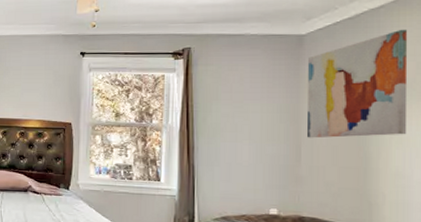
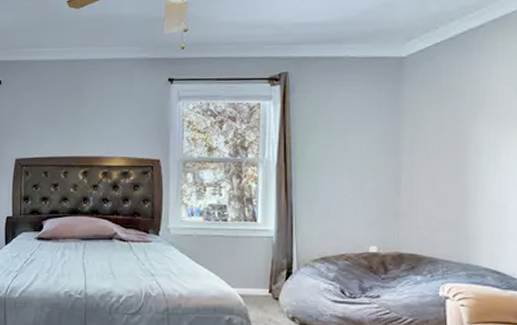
wall art: present [308,29,408,138] -> none [407,50,506,170]

